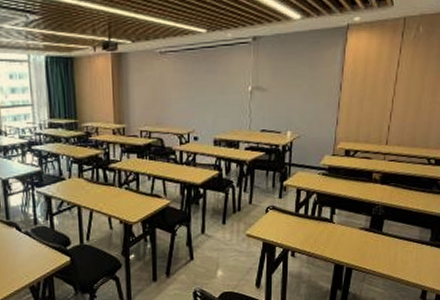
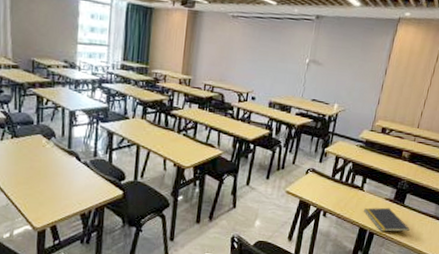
notepad: none [337,238,393,265] -> present [364,207,410,232]

